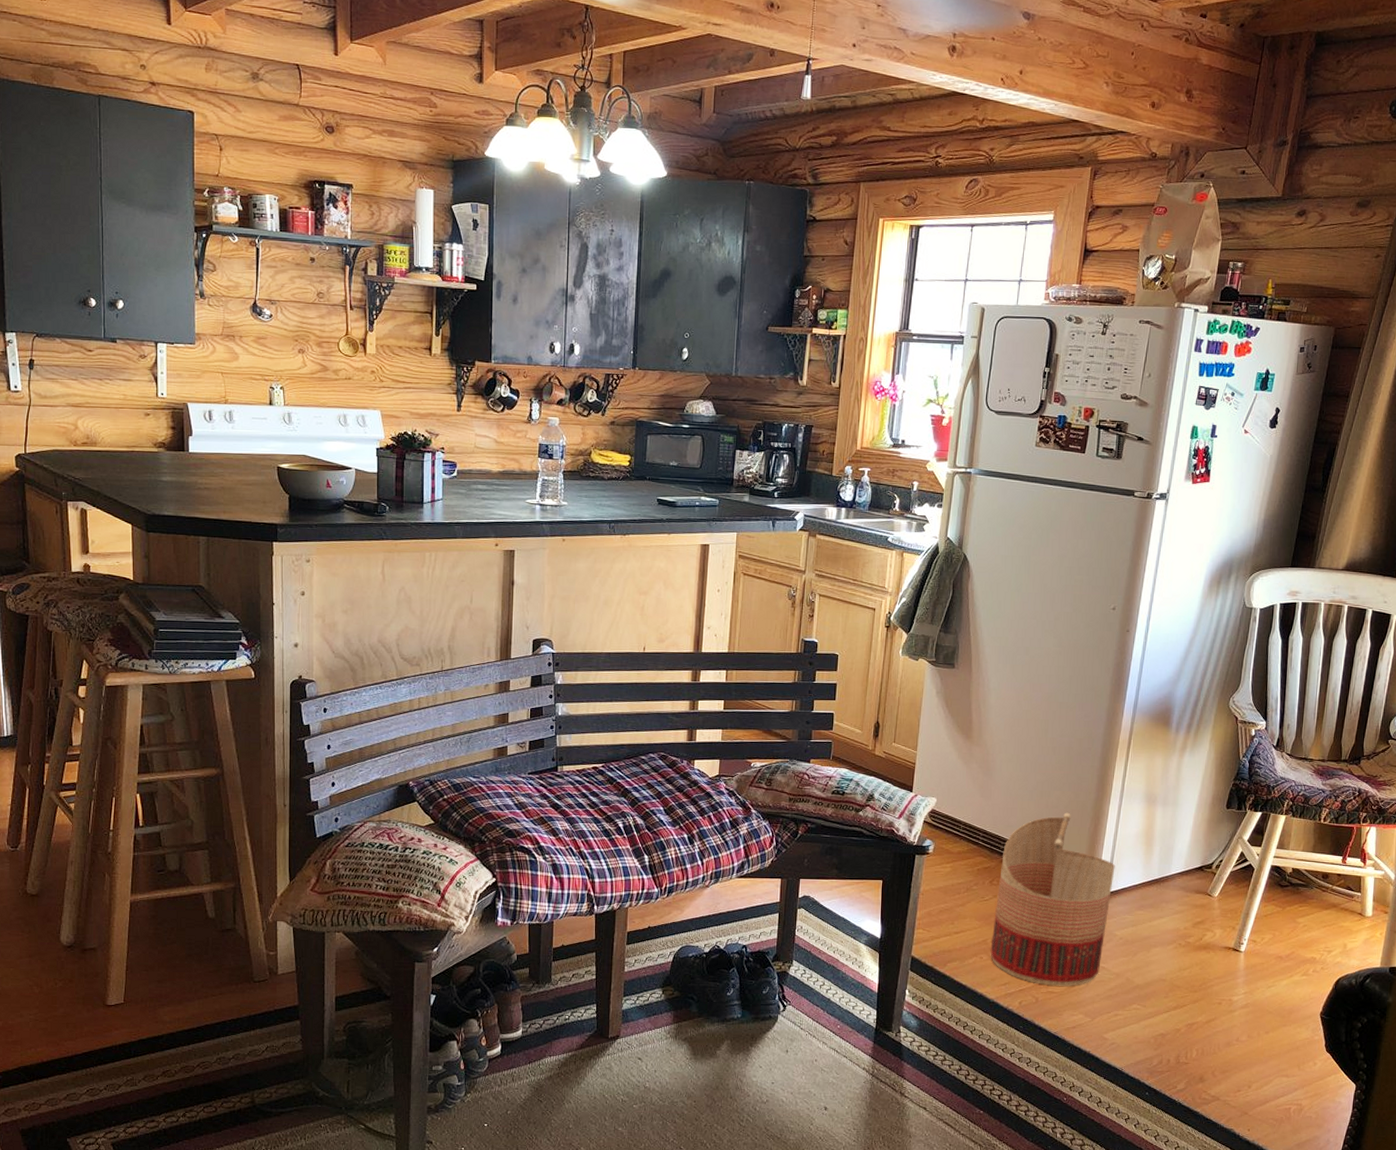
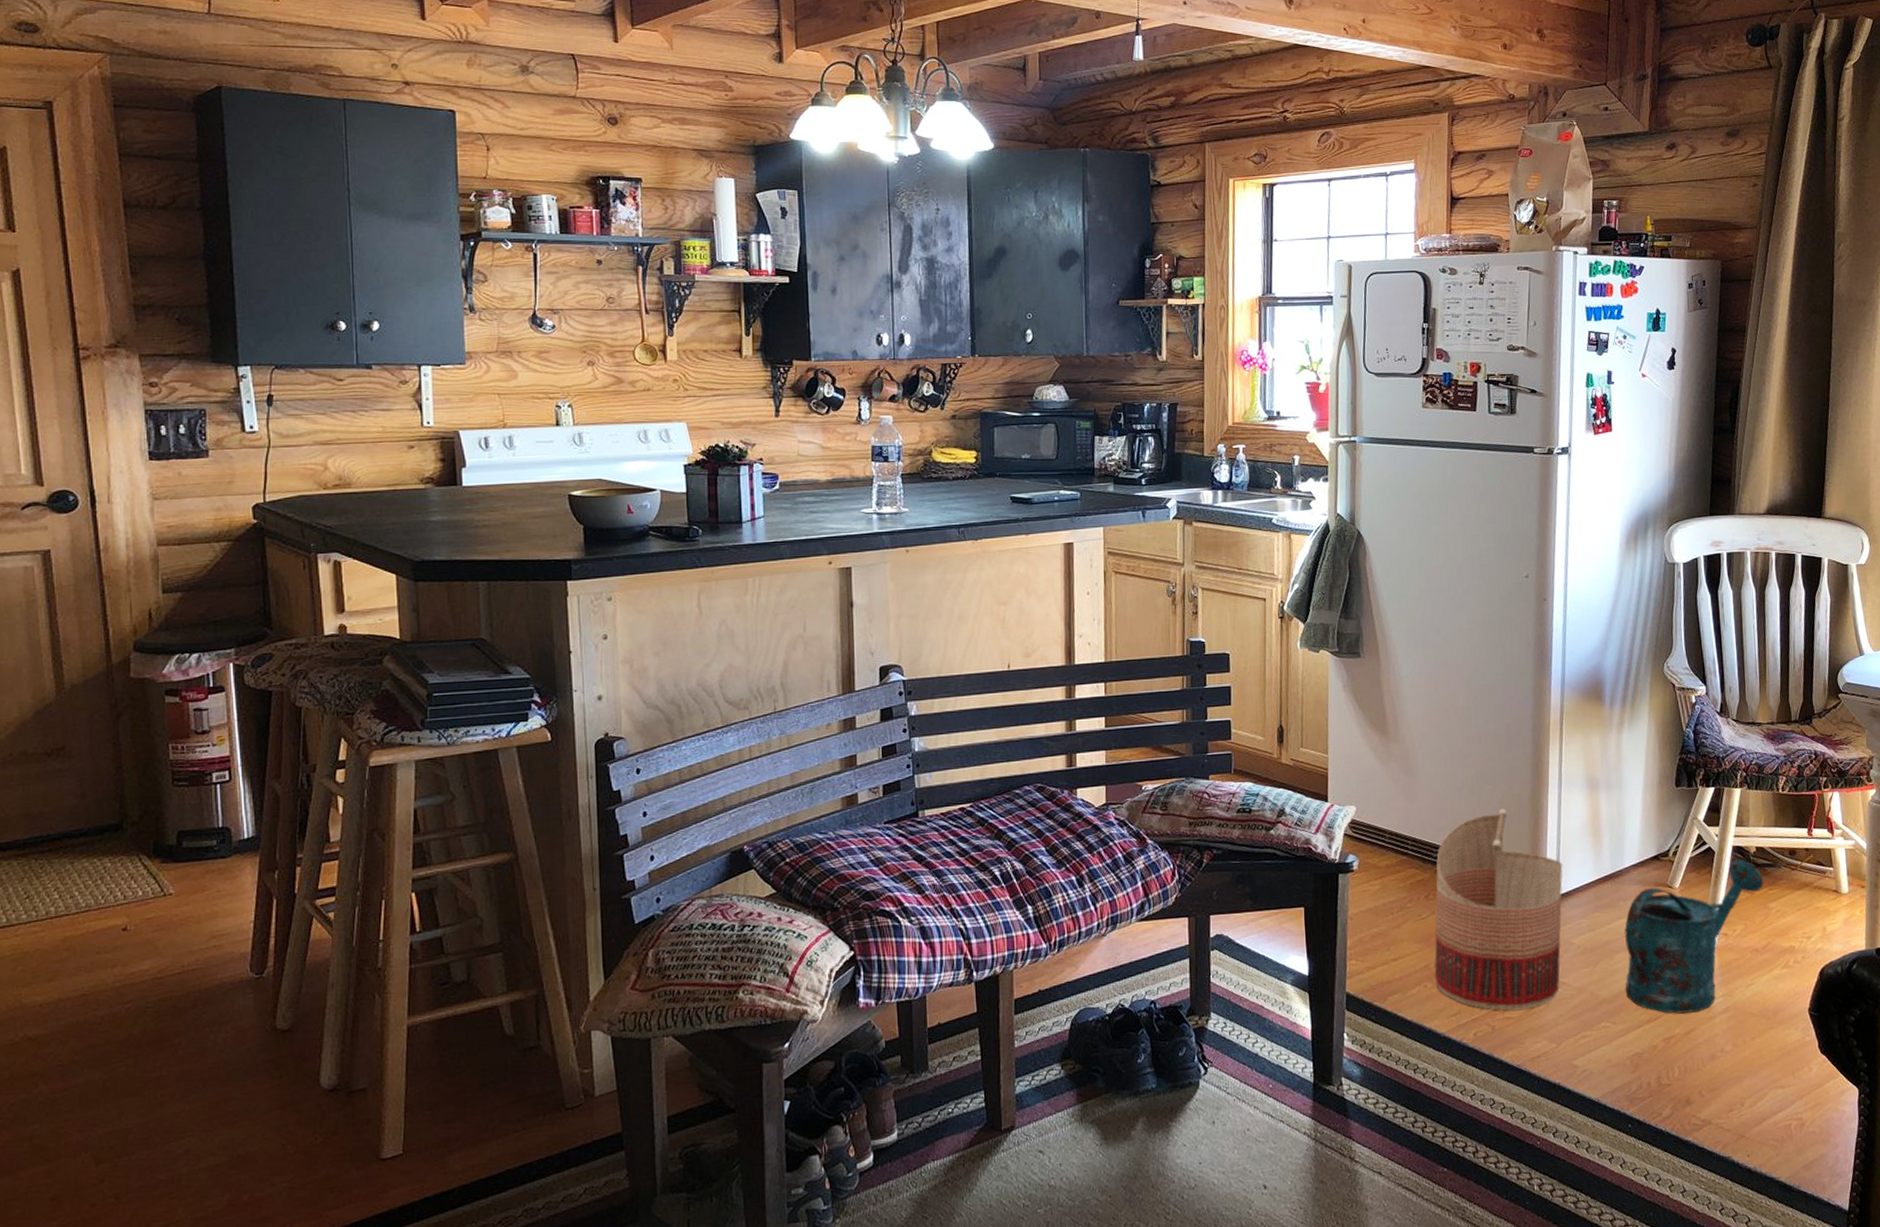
watering can: none [1157,877,1296,1005] -> present [1624,859,1764,1014]

